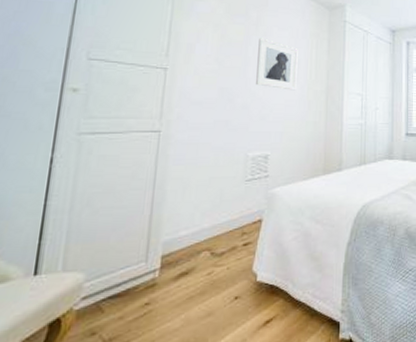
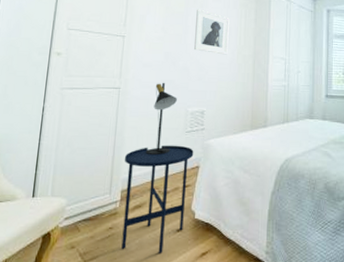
side table: none [161,196,256,328] -> present [121,145,194,253]
table lamp: none [194,123,235,211] -> present [145,82,177,156]

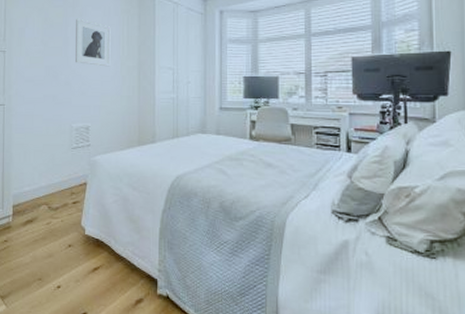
side table: present [121,145,194,253] -> none [13,161,81,267]
table lamp: present [145,82,177,156] -> none [33,97,61,172]

